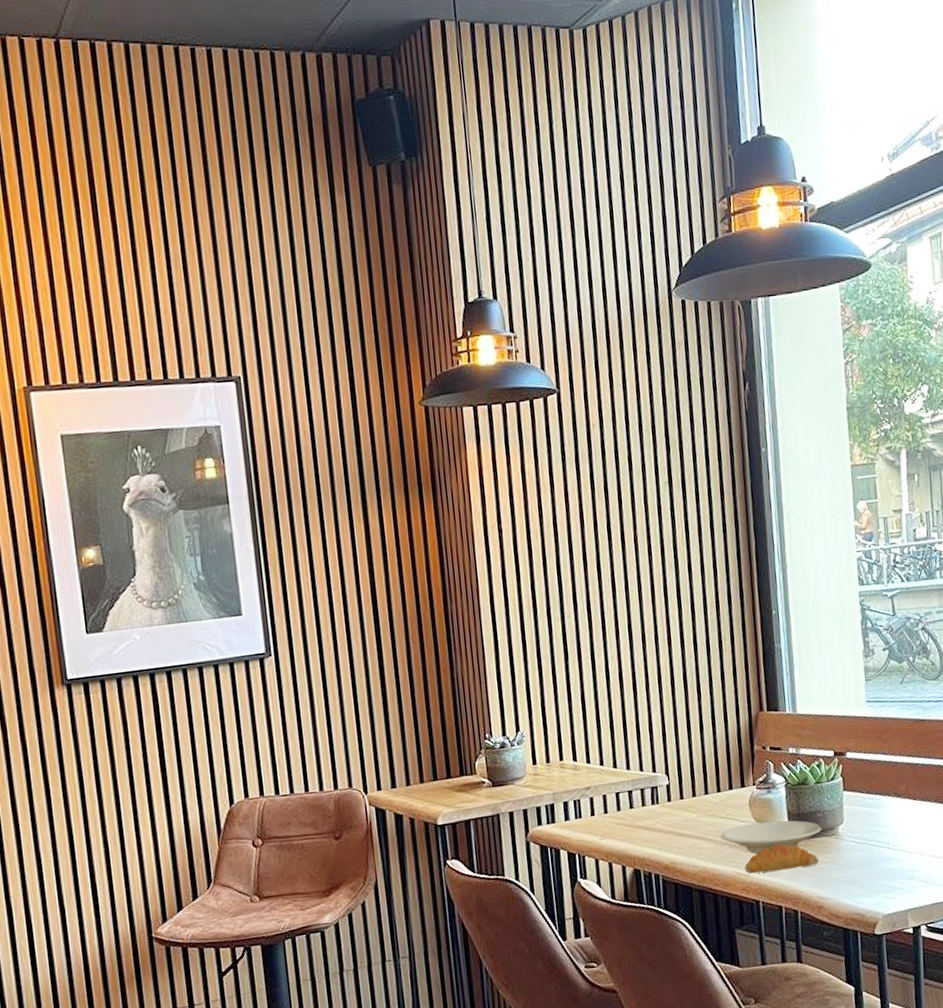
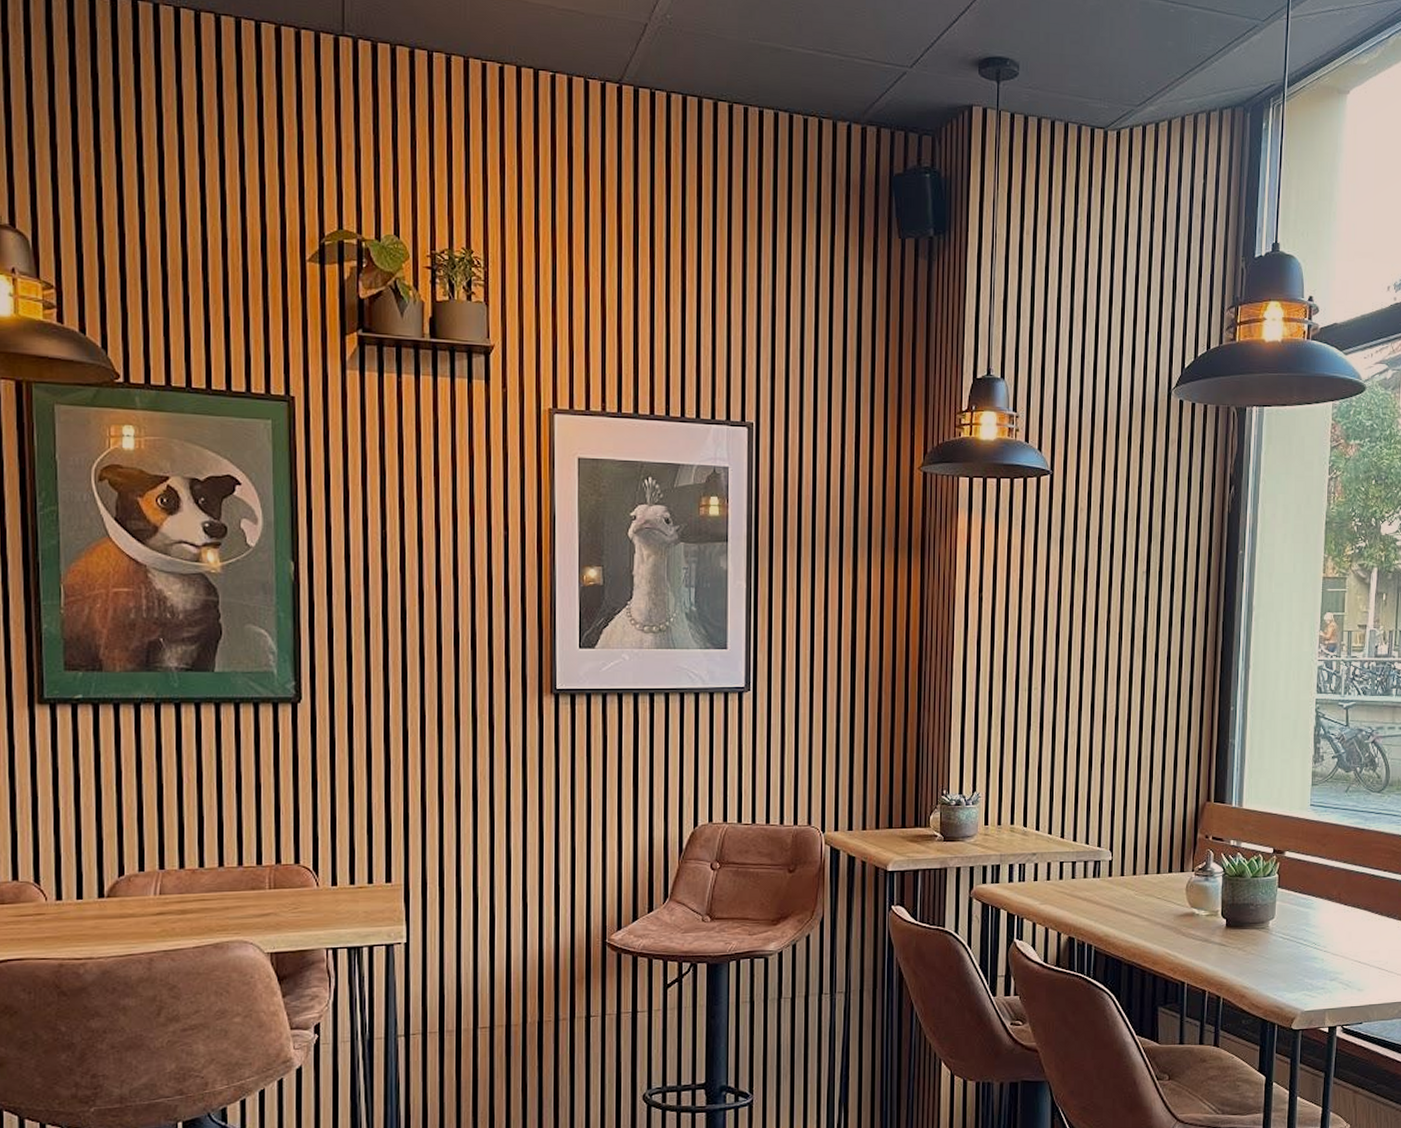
saucer: present [720,820,822,854] -> none [1154,907,1253,937]
croissant: present [744,844,820,874] -> none [1174,930,1247,956]

